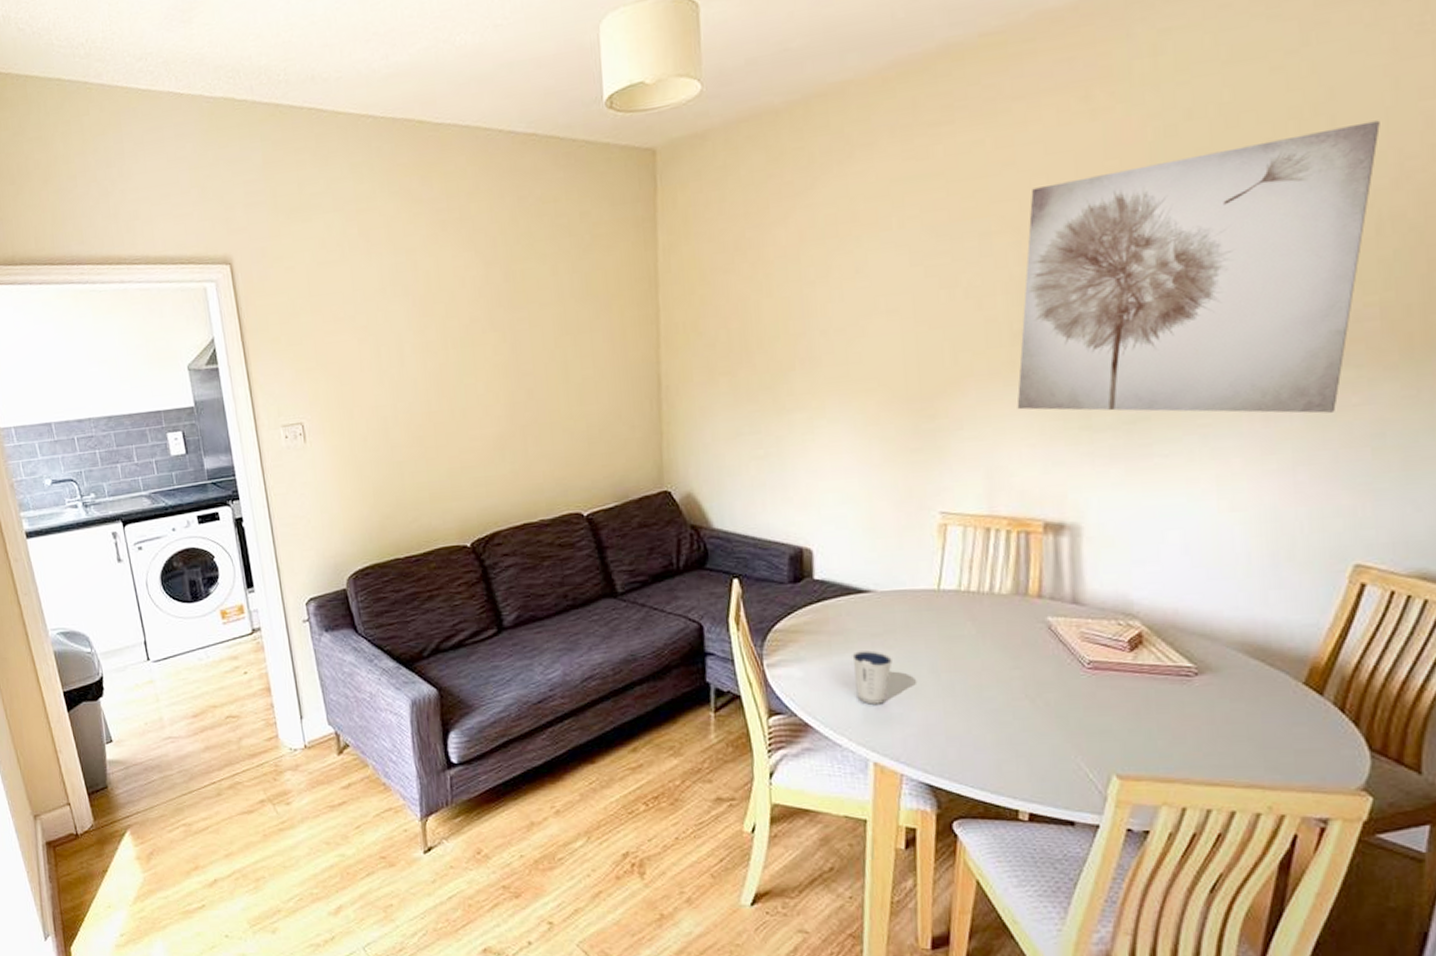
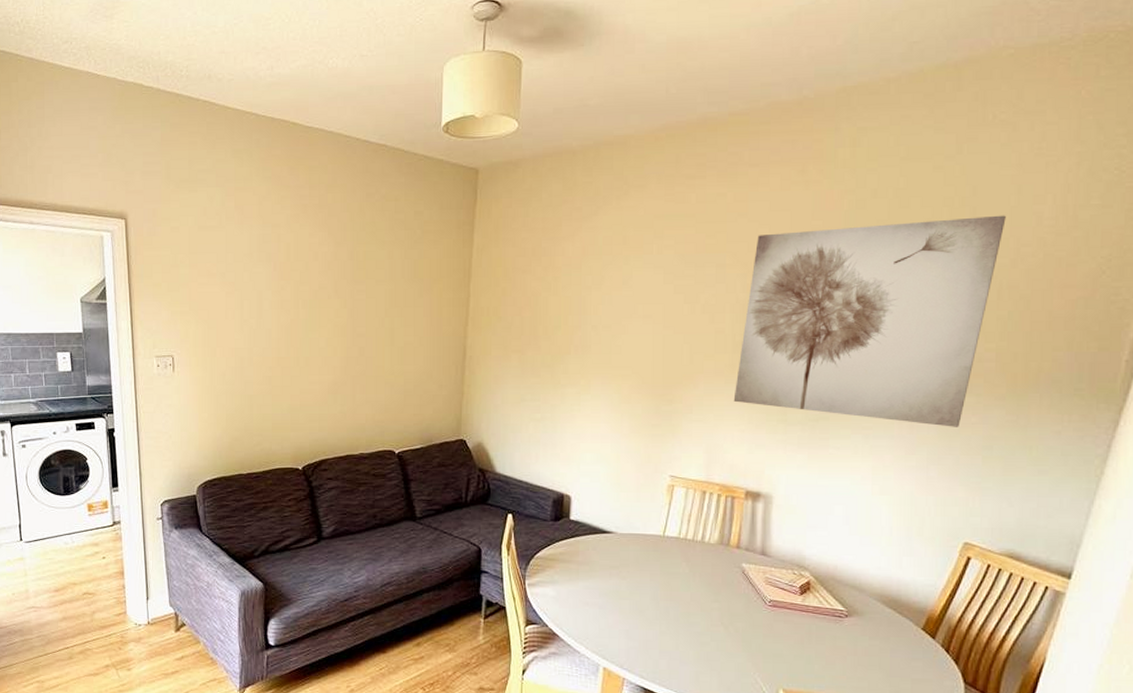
dixie cup: present [852,650,892,704] -> none [594,579,624,622]

